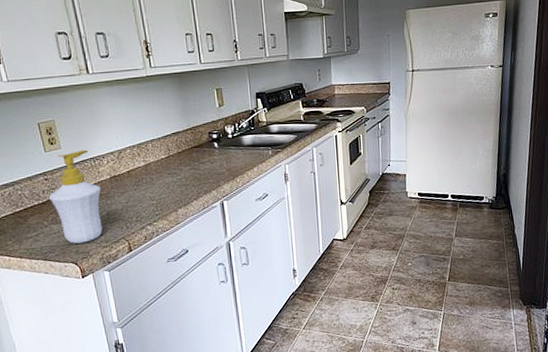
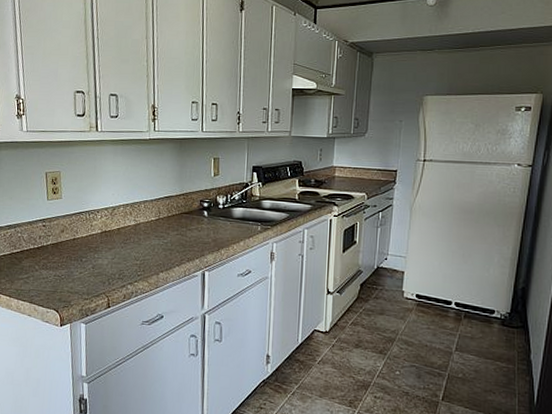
soap bottle: present [49,150,103,244] -> none [44,202,91,292]

